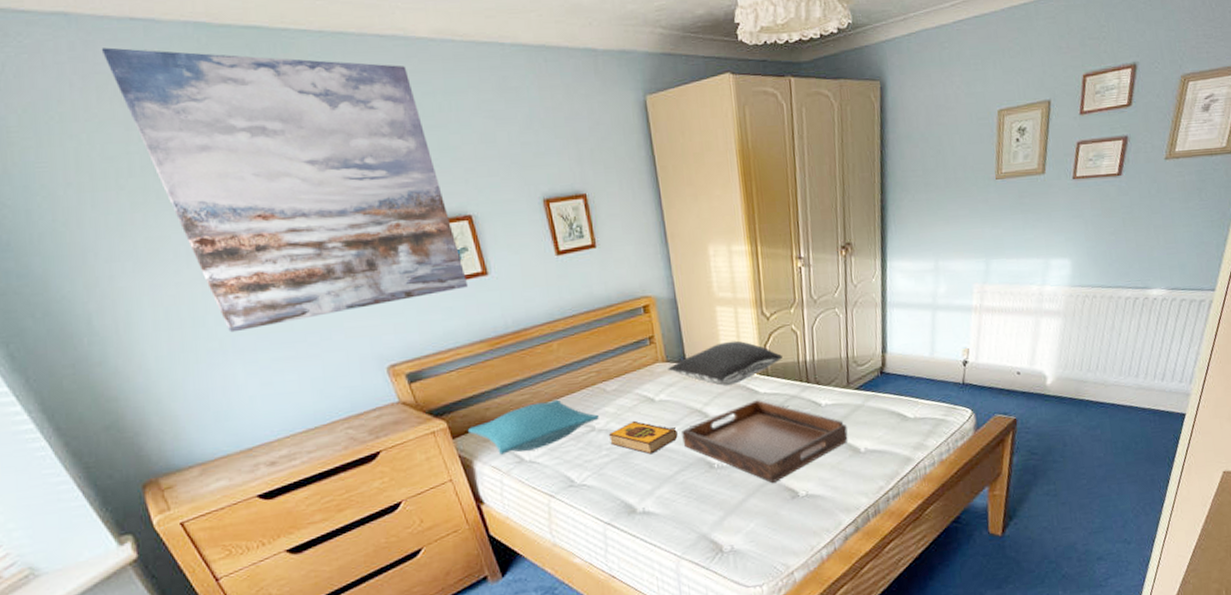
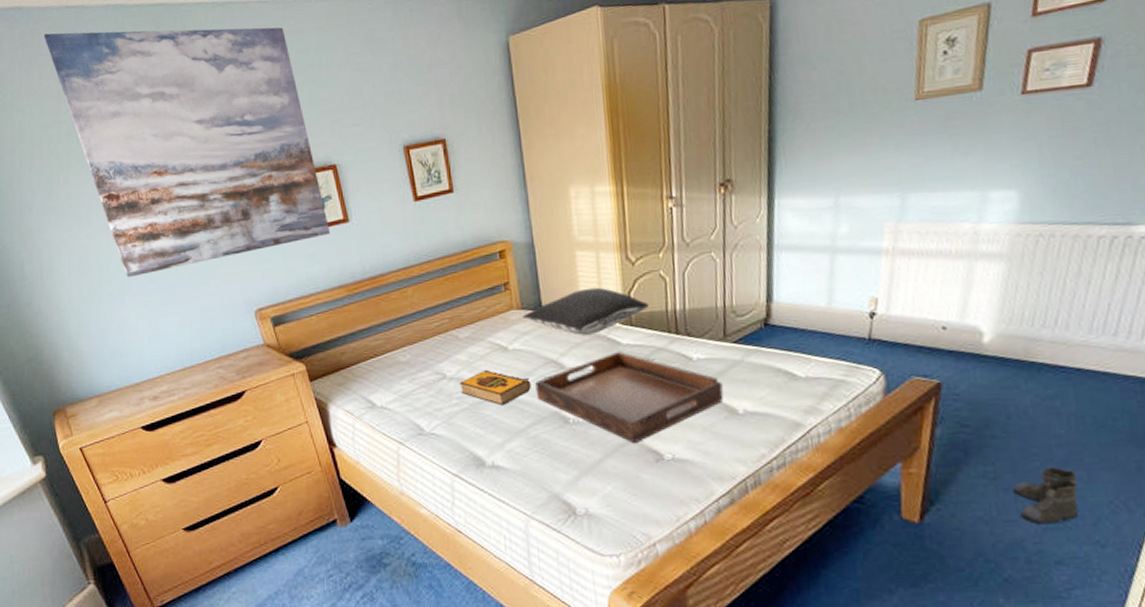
pillow: present [468,399,599,455] -> none [325,345,450,399]
boots: none [1068,482,1113,531] -> present [1013,465,1079,529]

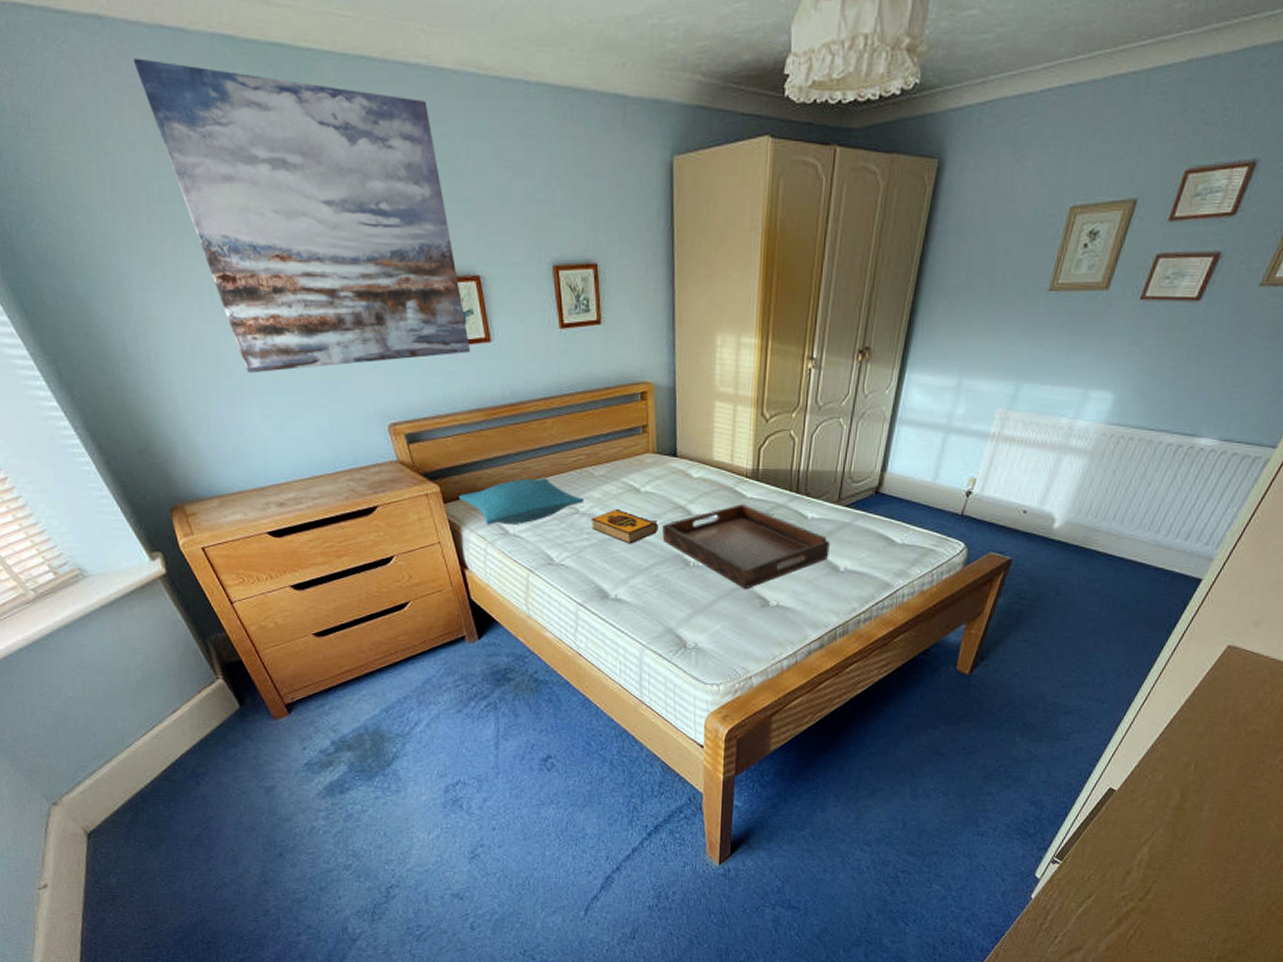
pillow: none [325,345,450,399] -> present [459,477,584,525]
pillow: present [523,287,648,335] -> none [657,439,776,485]
boots: present [1013,465,1079,529] -> none [1047,636,1098,687]

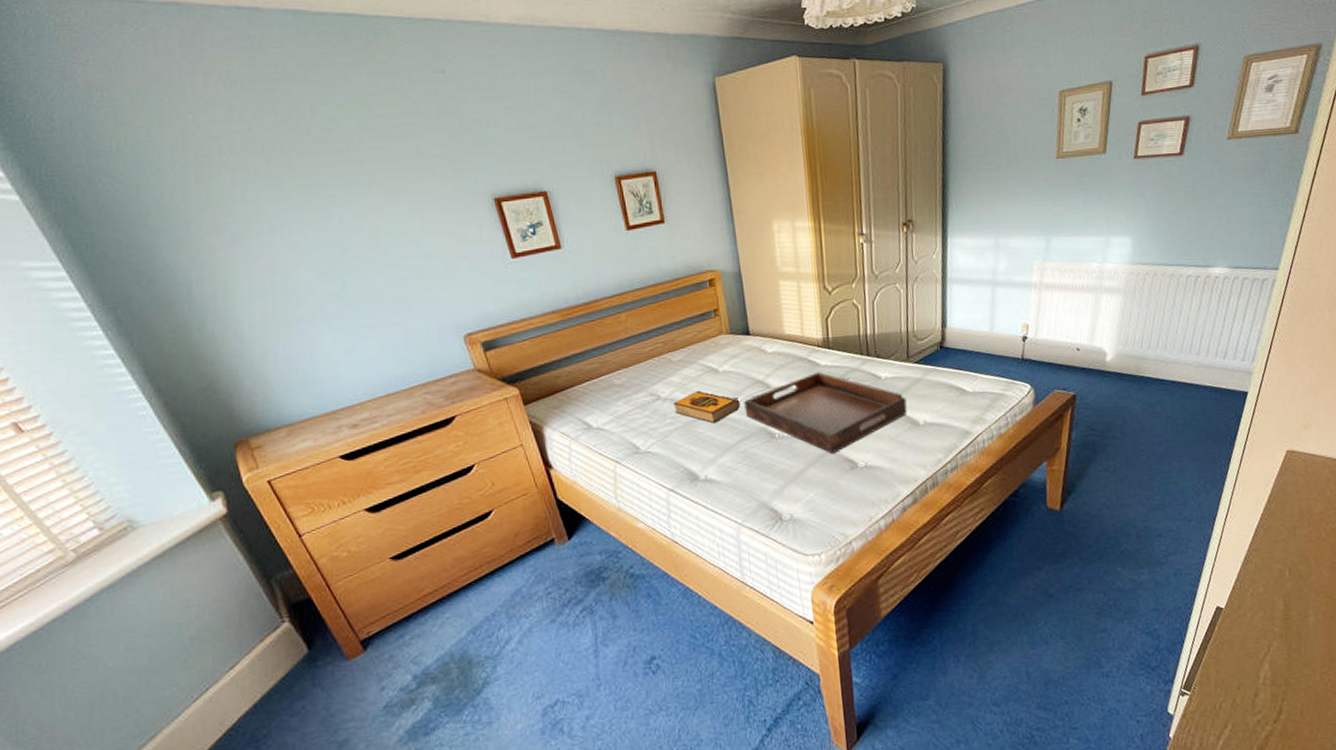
wall art: present [133,58,471,374] -> none [208,34,543,301]
pillow: present [459,477,584,525] -> none [539,369,664,421]

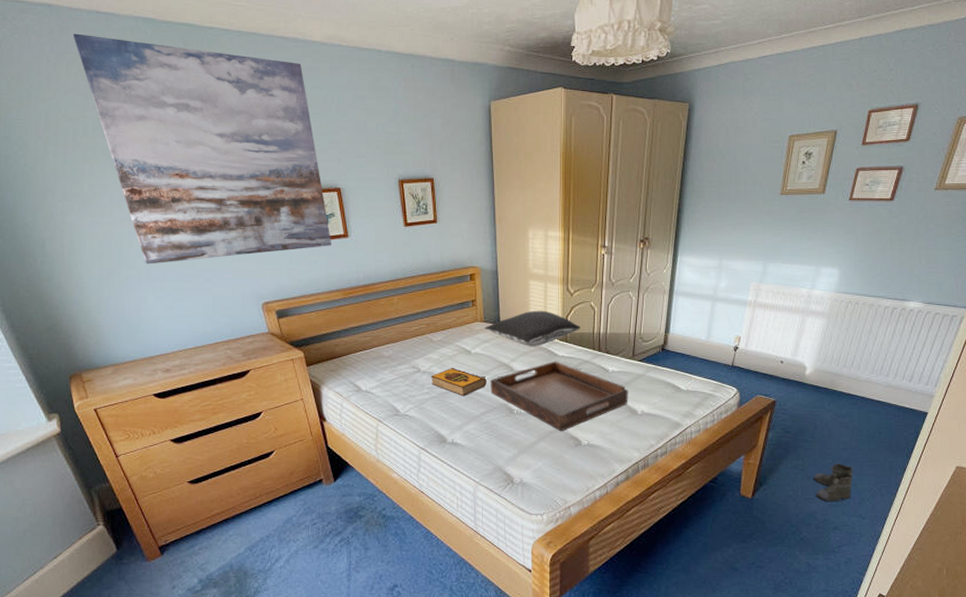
wall art: none [208,34,543,301] -> present [72,33,332,265]
pillow: none [732,314,843,358] -> present [485,310,580,346]
boots: none [1128,459,1173,508] -> present [813,462,853,506]

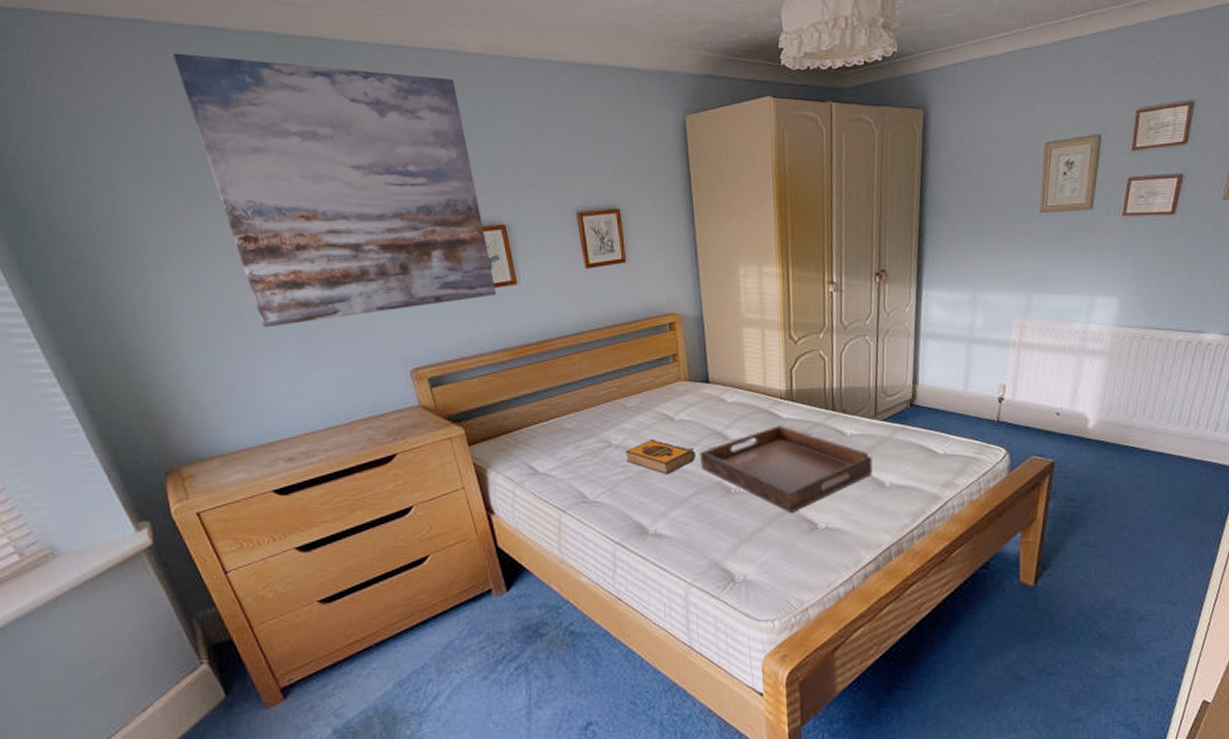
pillow: present [485,310,580,346] -> none [690,363,808,408]
boots: present [813,462,853,506] -> none [1108,535,1157,590]

